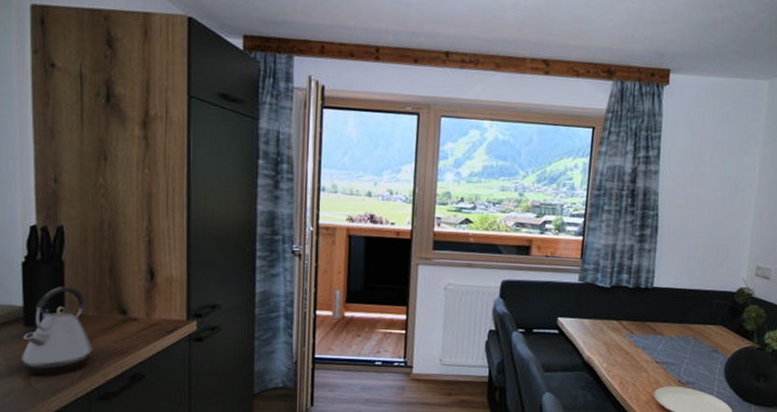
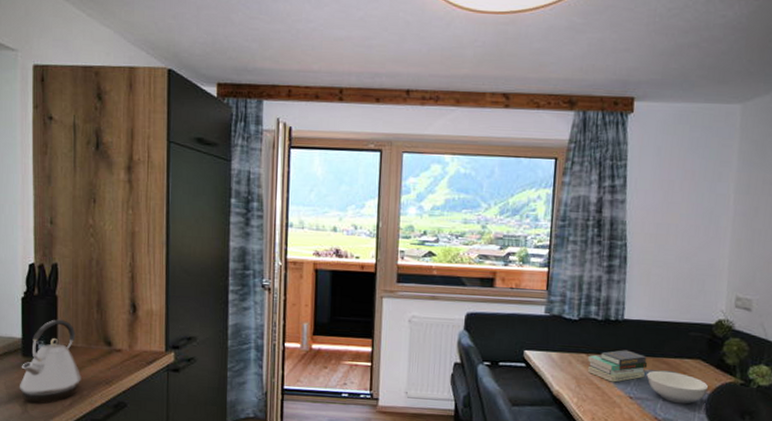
books: none [617,316,674,348] -> present [587,350,648,383]
bowl: none [672,336,728,368] -> present [646,370,708,404]

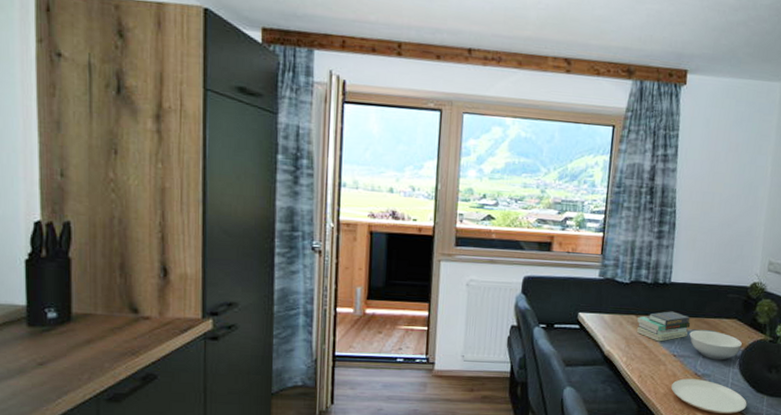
kettle: present [19,319,82,403] -> none [23,284,102,378]

